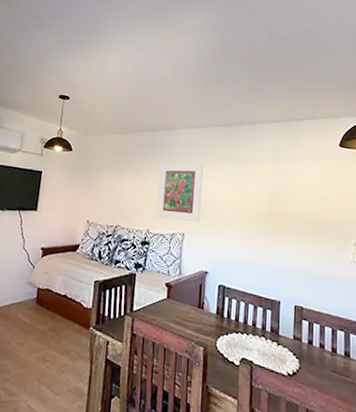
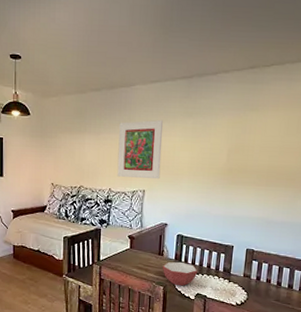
bowl: none [202,317,242,348] -> present [162,261,198,286]

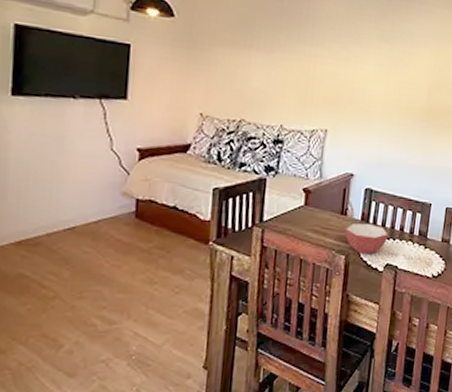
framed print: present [117,120,163,180] -> none [291,39,354,117]

